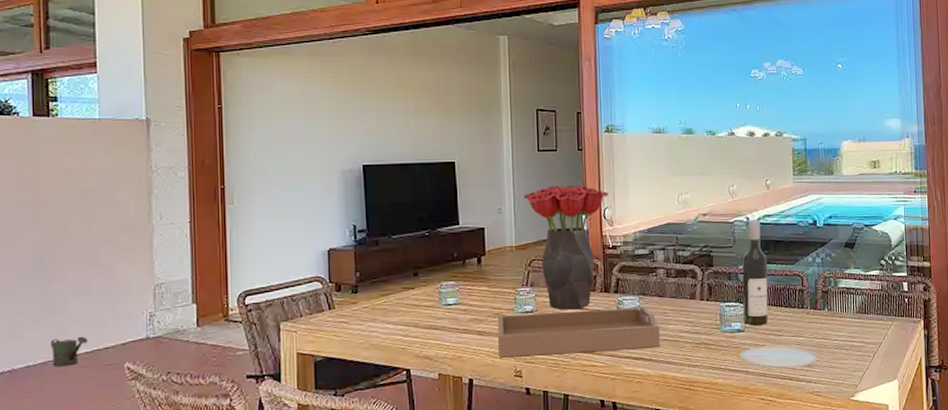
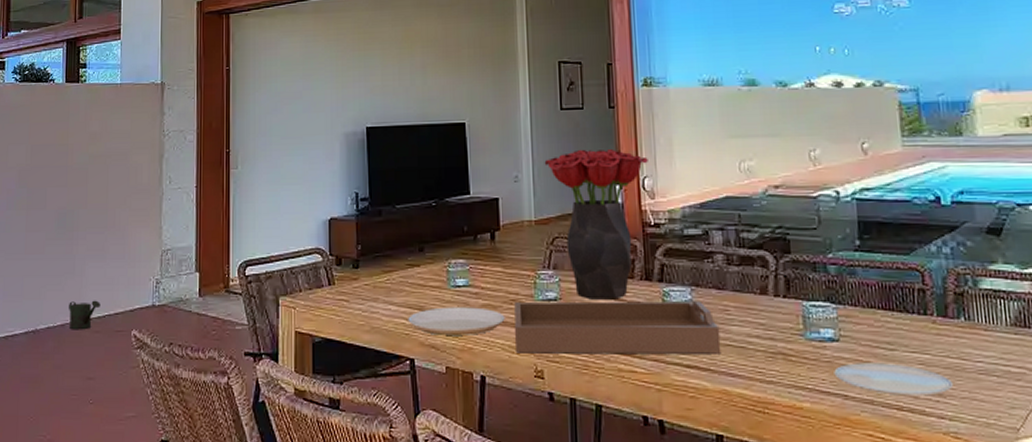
plate: none [404,322,490,348] -> present [408,307,505,335]
bottle: present [742,220,769,326] -> none [832,195,874,334]

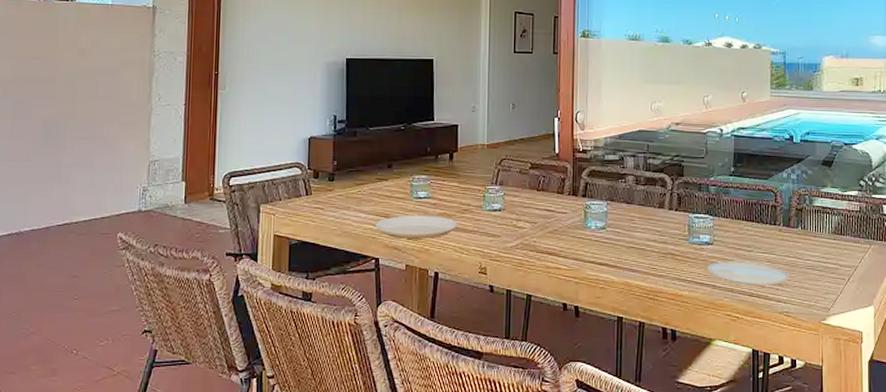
watering can: present [69,300,100,330] -> none [54,205,87,233]
serving tray: present [514,300,721,355] -> none [465,211,627,255]
bouquet: present [544,149,648,300] -> none [498,86,581,211]

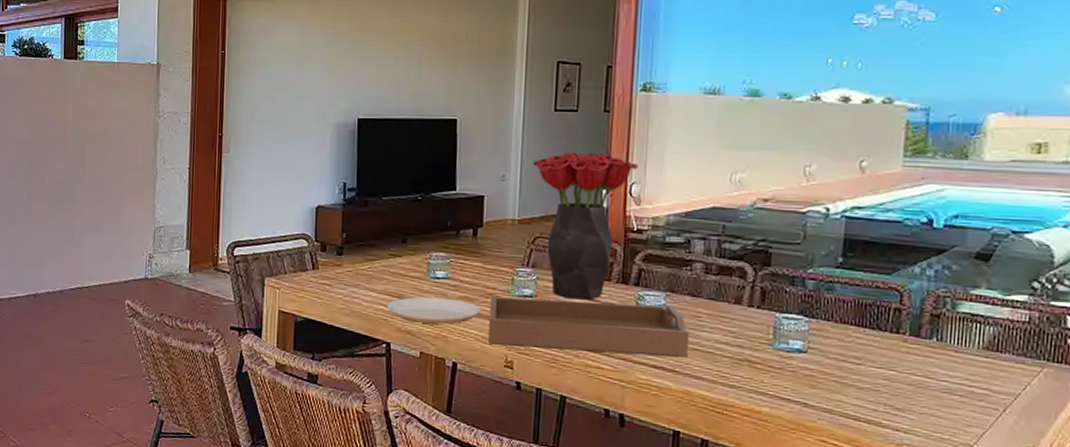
serving tray: none [465,211,627,255] -> present [488,295,690,357]
bouquet: none [498,86,581,211] -> present [533,151,638,300]
plate: present [707,261,789,286] -> none [797,374,914,410]

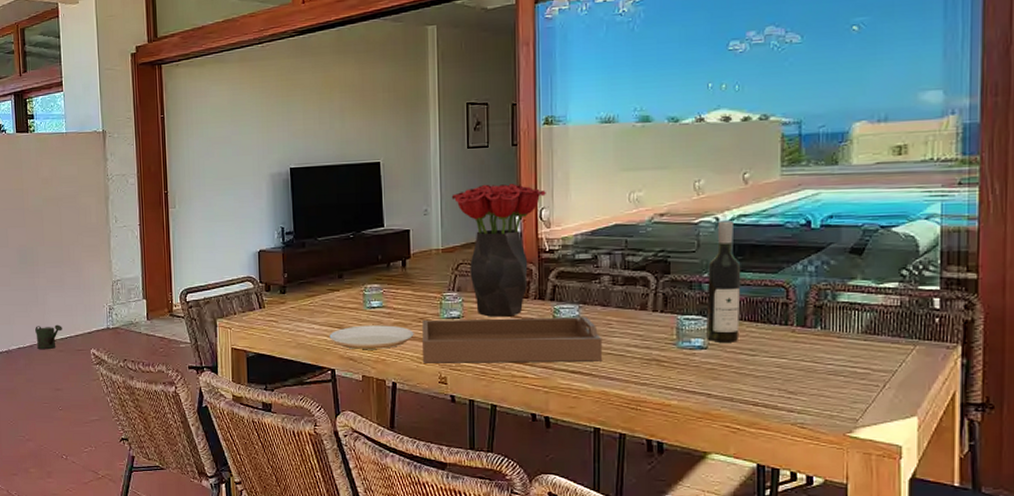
watering can: none [67,270,97,297] -> present [35,324,62,350]
bottle: none [807,212,851,348] -> present [706,221,741,342]

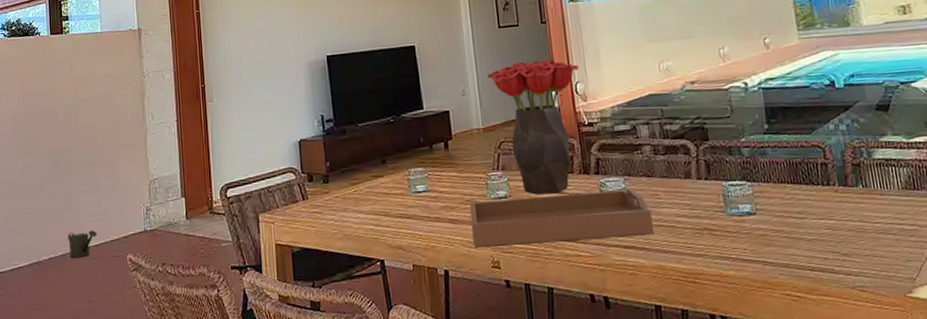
plate: present [329,325,414,349] -> none [376,209,463,237]
bottle: present [706,221,741,342] -> none [744,85,786,207]

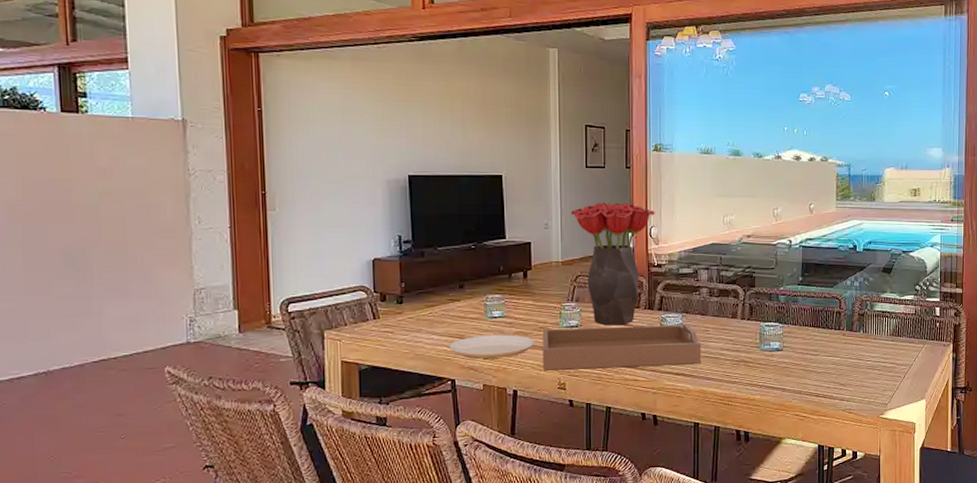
watering can: present [68,230,97,259] -> none [87,339,126,370]
plate: none [376,209,463,237] -> present [449,334,535,359]

